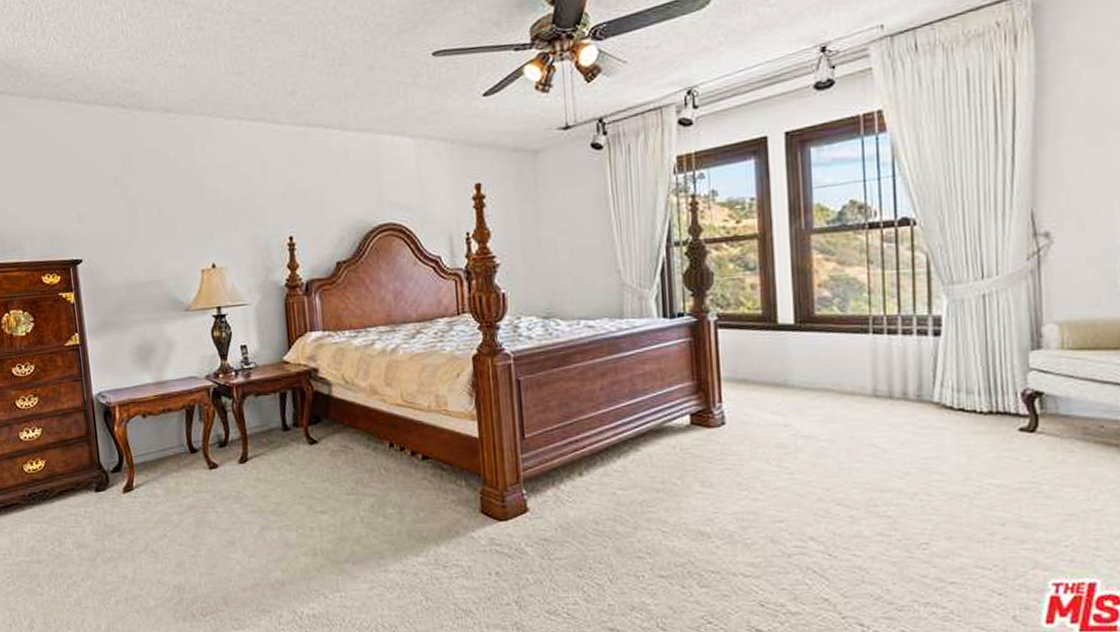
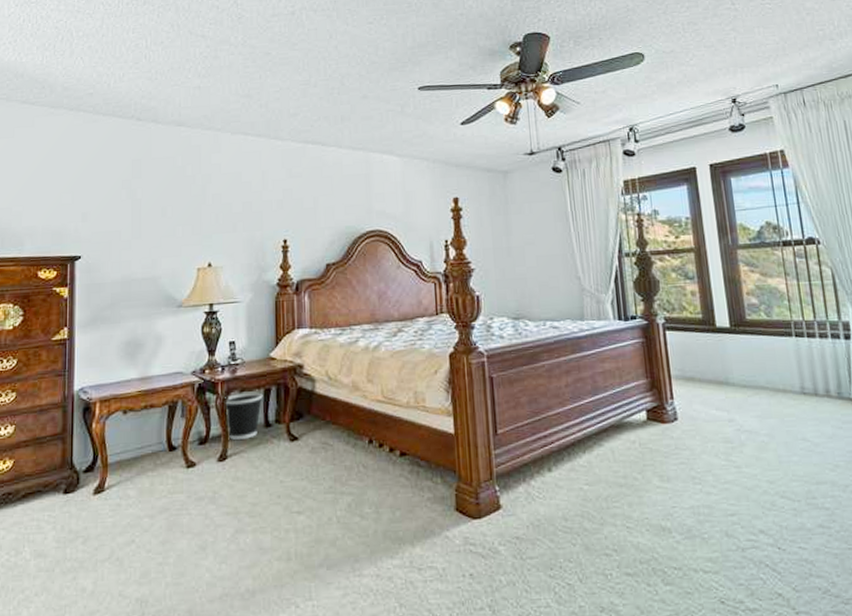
wastebasket: none [240,396,279,443] -> present [224,392,263,440]

